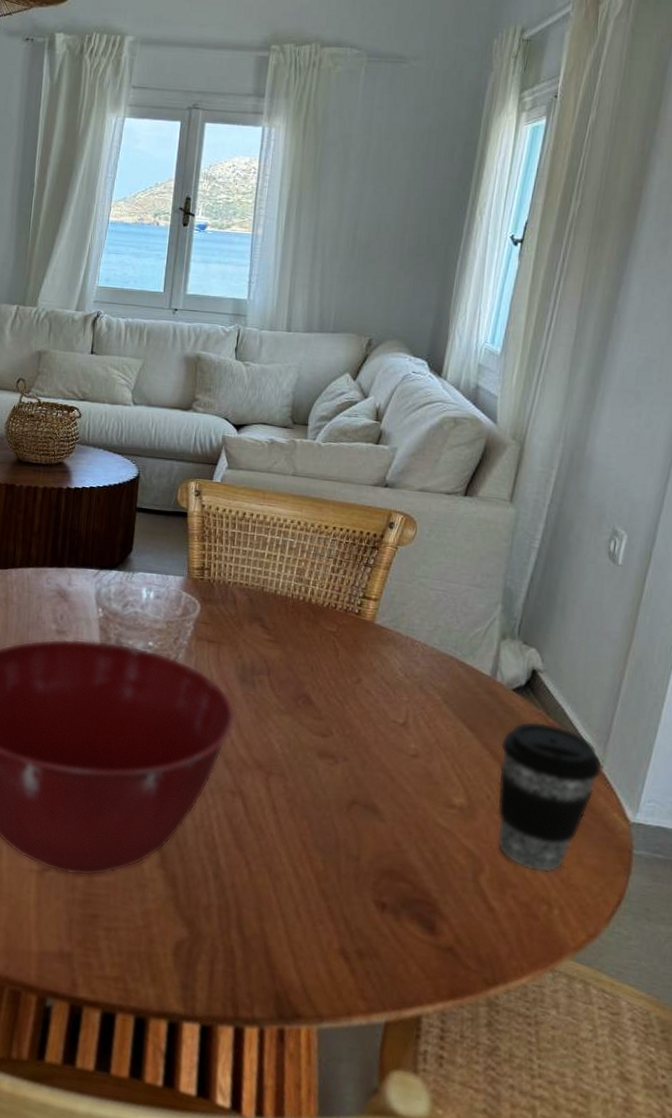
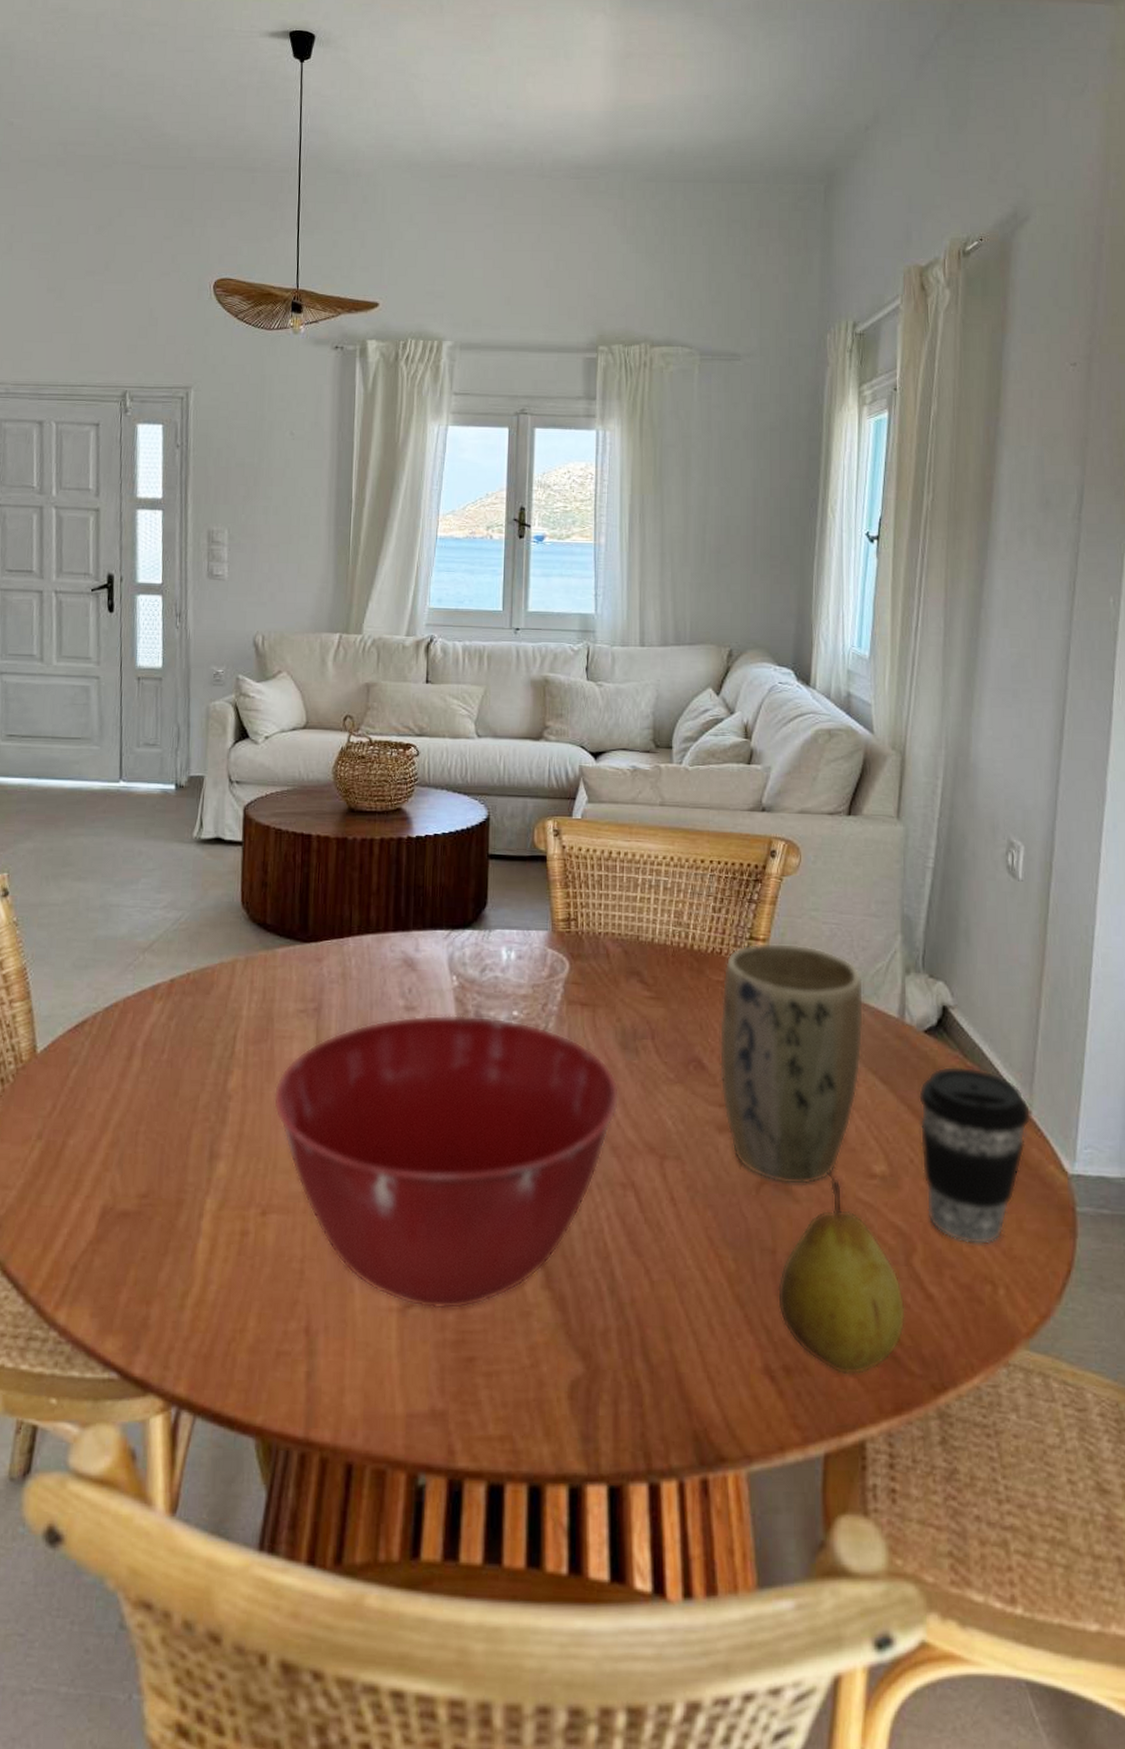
plant pot: none [324,601,463,808] -> present [719,942,864,1185]
fruit: none [357,804,469,964] -> present [778,1178,905,1375]

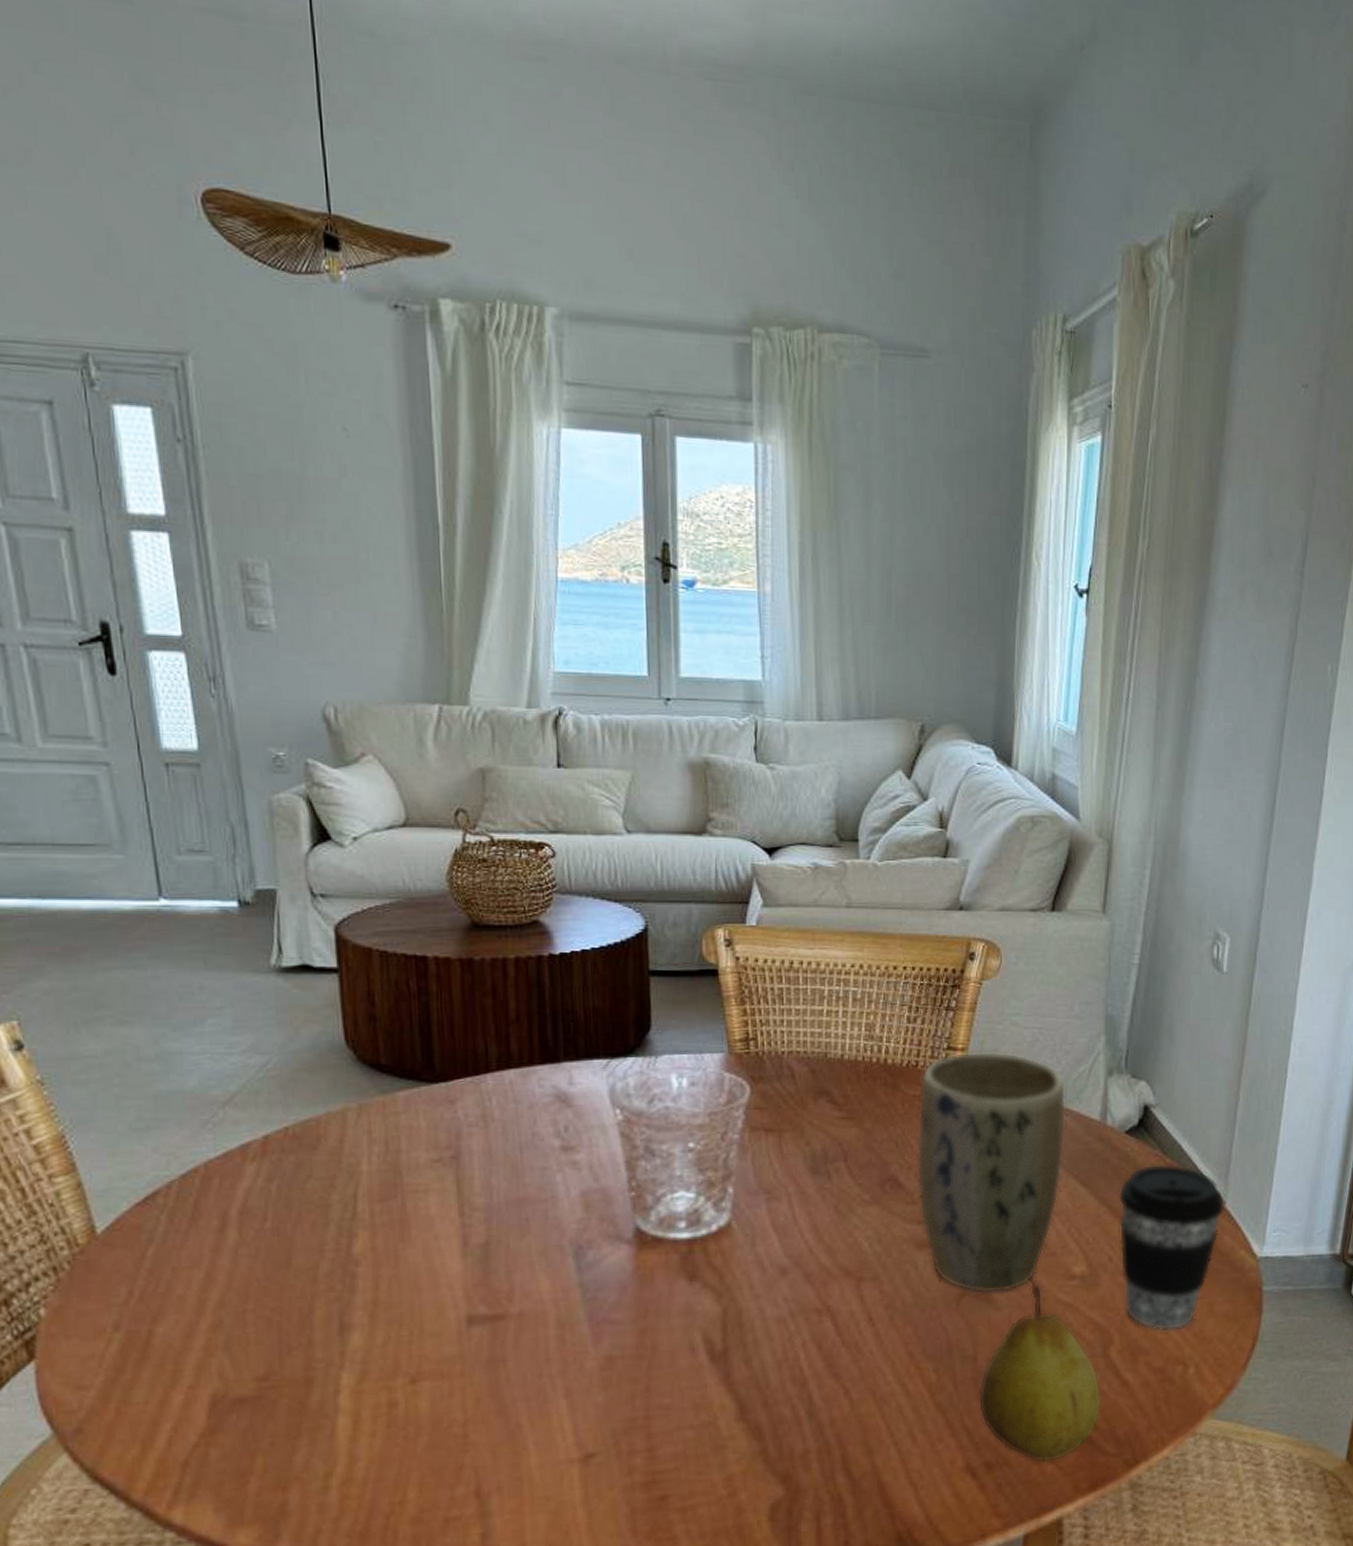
mixing bowl: present [273,1014,620,1309] -> none [411,1150,812,1456]

